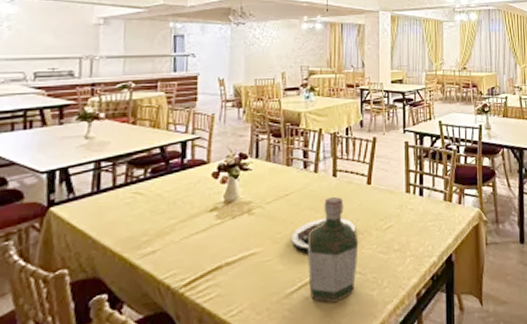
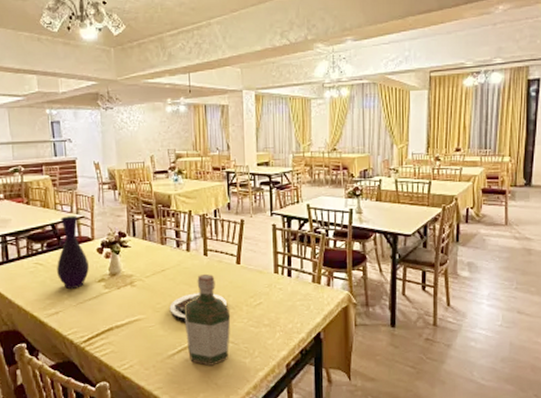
vase: none [160,136,200,223] -> present [57,216,89,290]

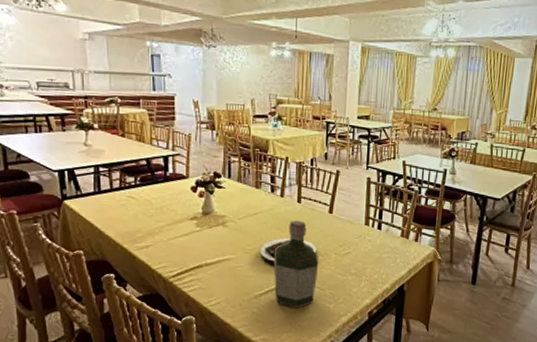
vase: present [57,216,89,290] -> none [149,152,182,225]

